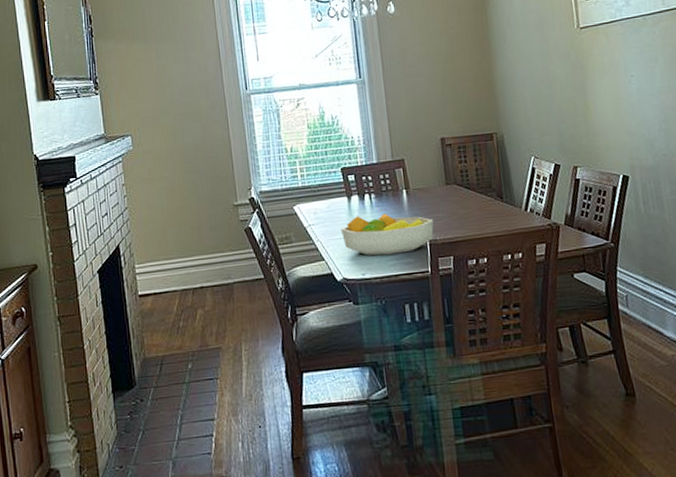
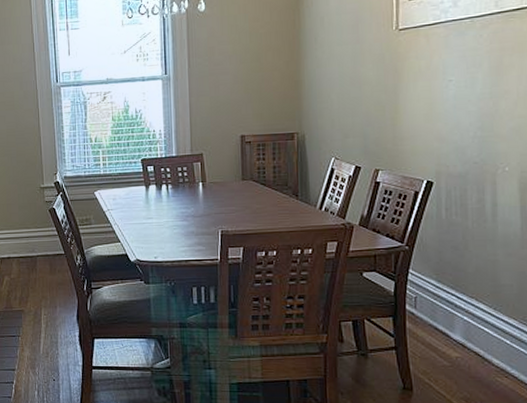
fruit bowl: present [340,213,434,256] -> none [137,203,227,242]

